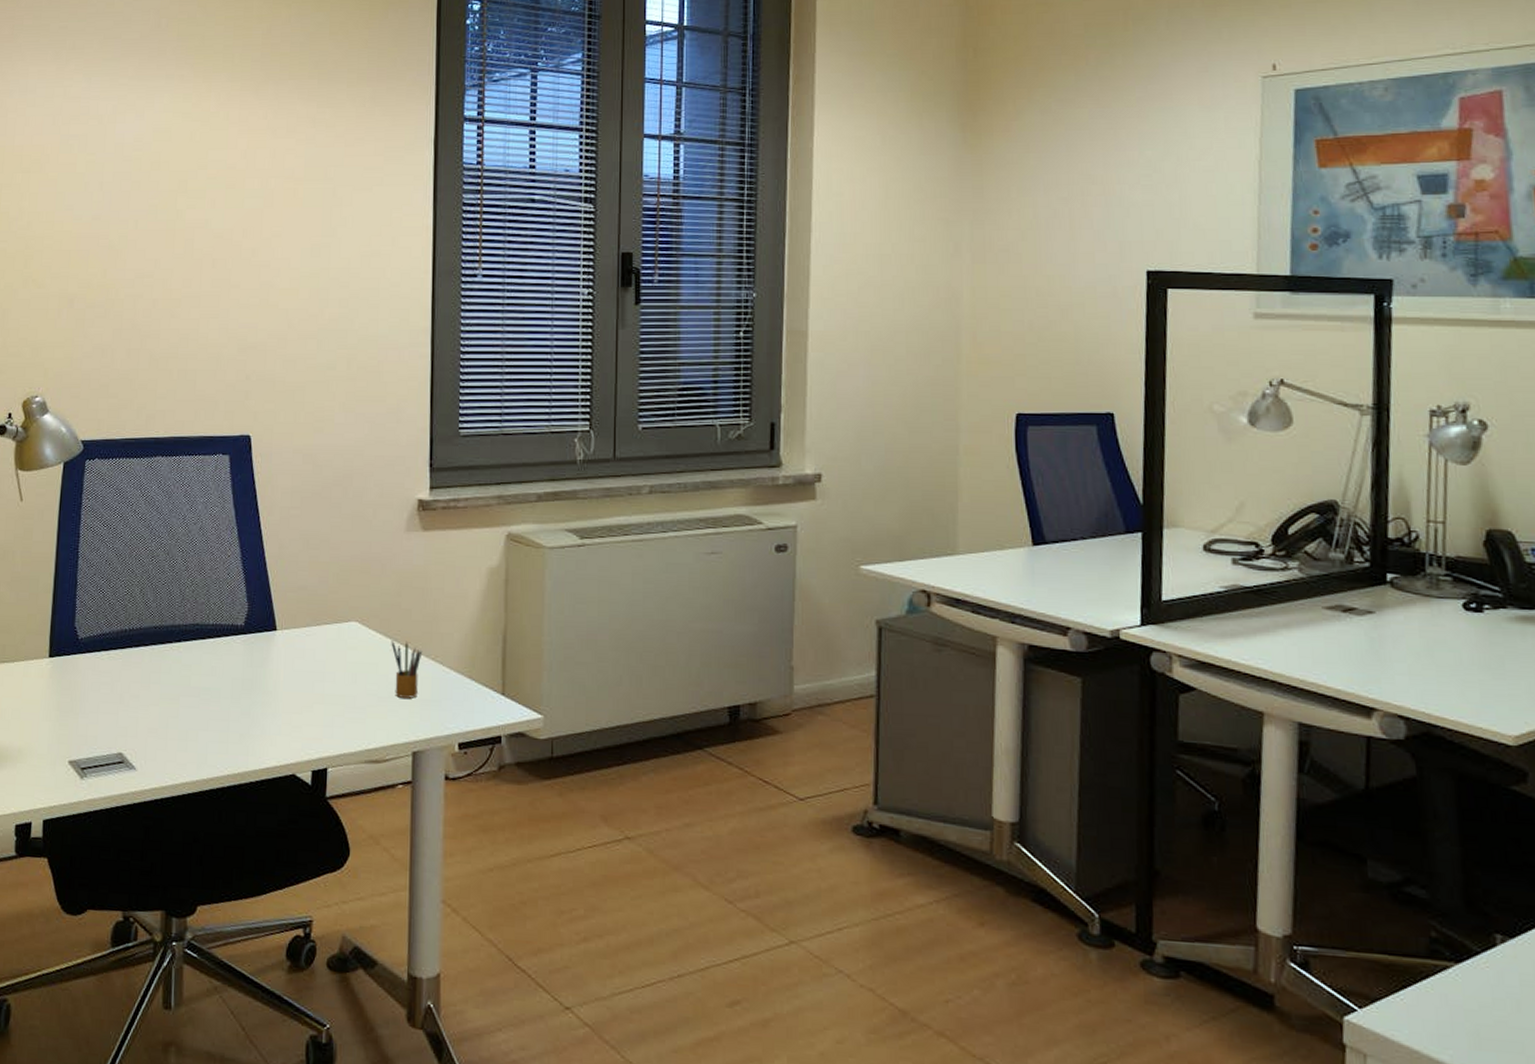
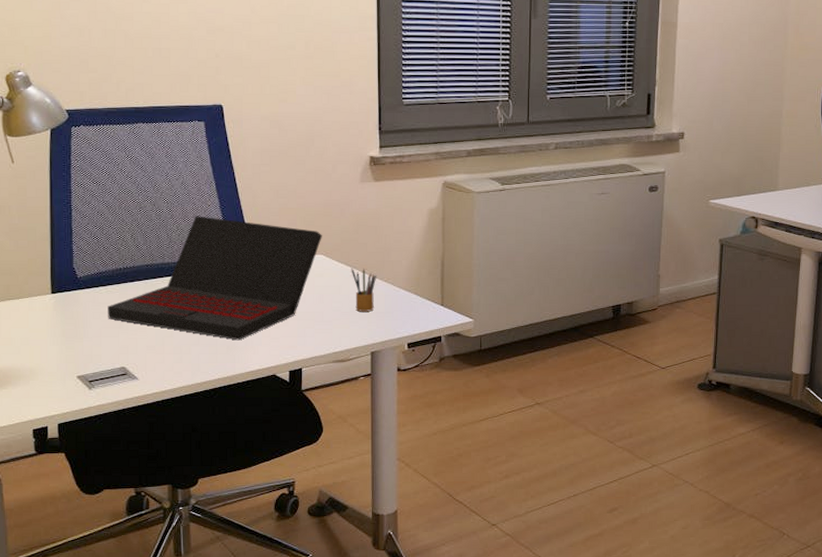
laptop: none [108,568,358,727] -> present [108,216,322,341]

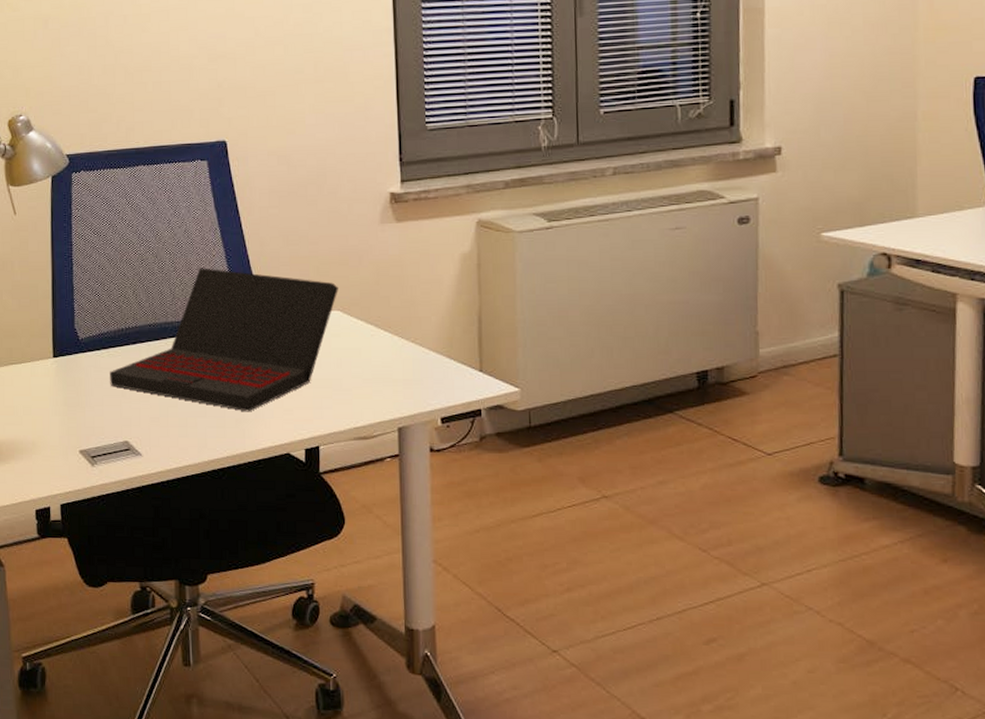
pencil box: present [351,268,377,312] -> none [372,326,403,379]

